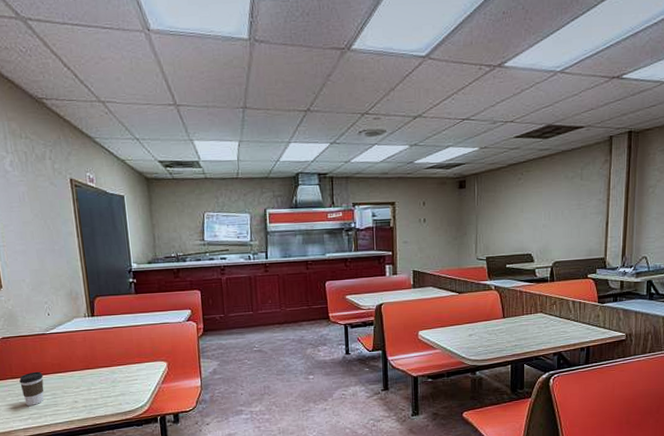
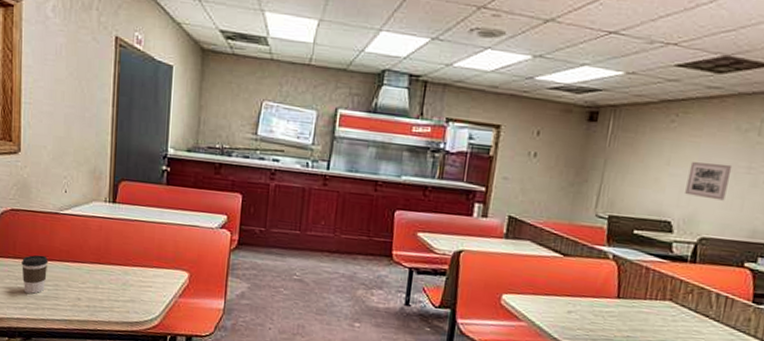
wall art: none [538,204,567,233] -> present [685,162,733,201]

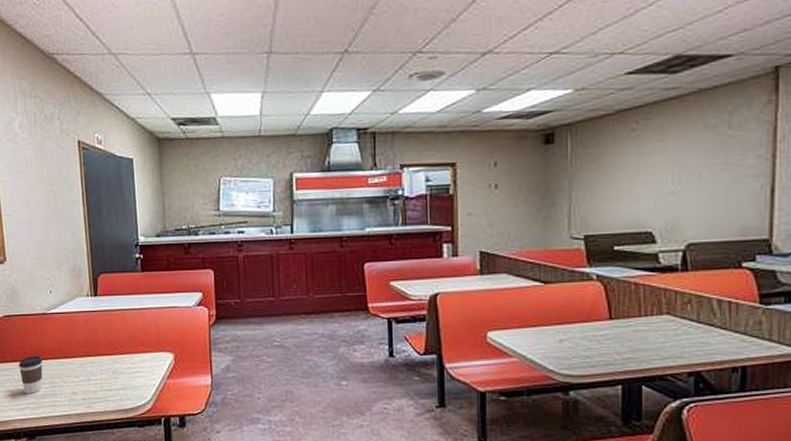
wall art: present [685,162,733,201] -> none [661,163,708,203]

